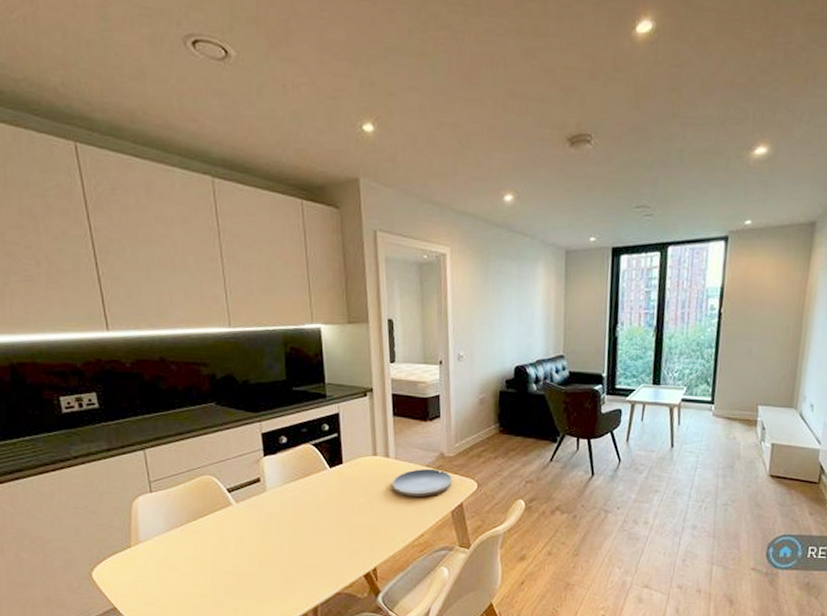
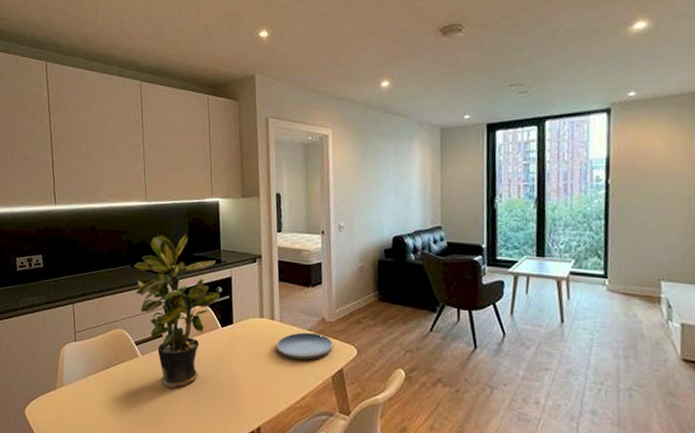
potted plant: none [219,365,327,536] -> present [134,233,221,389]

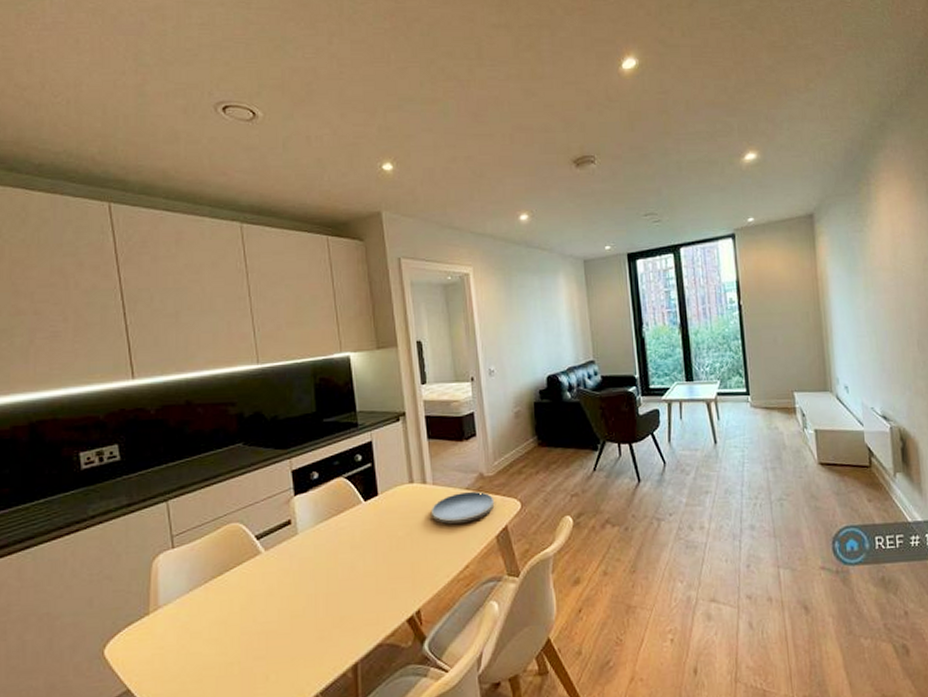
potted plant: present [134,233,221,389] -> none [247,397,360,585]

